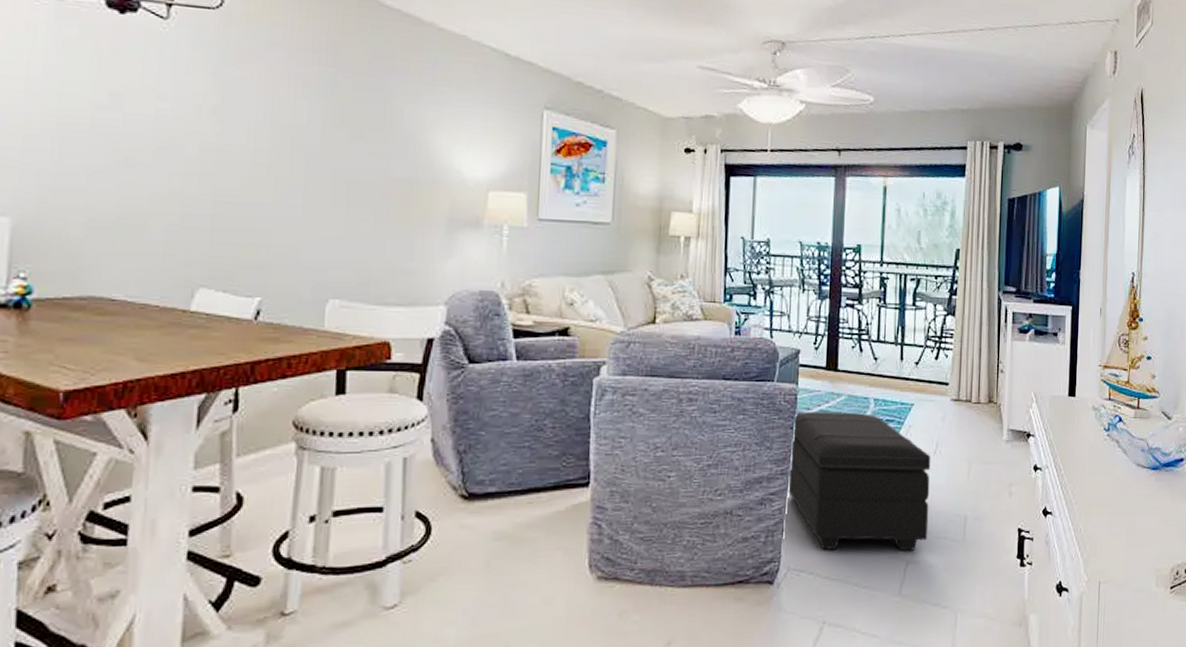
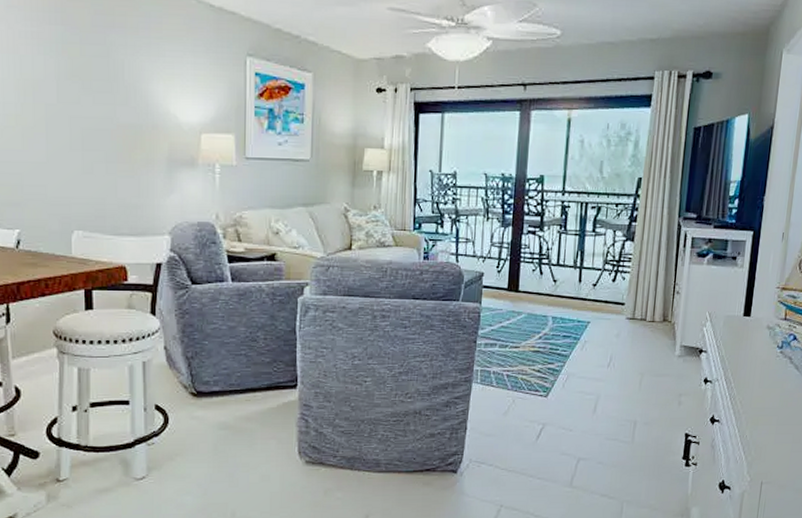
footstool: present [787,412,931,551] -> none [470,328,605,450]

